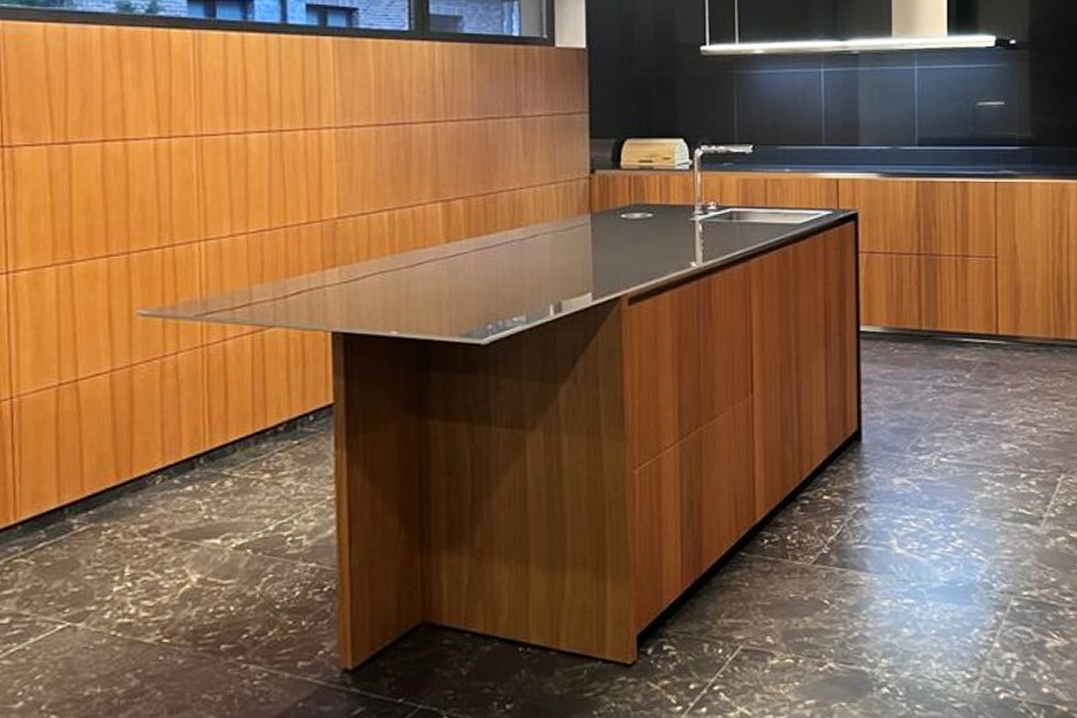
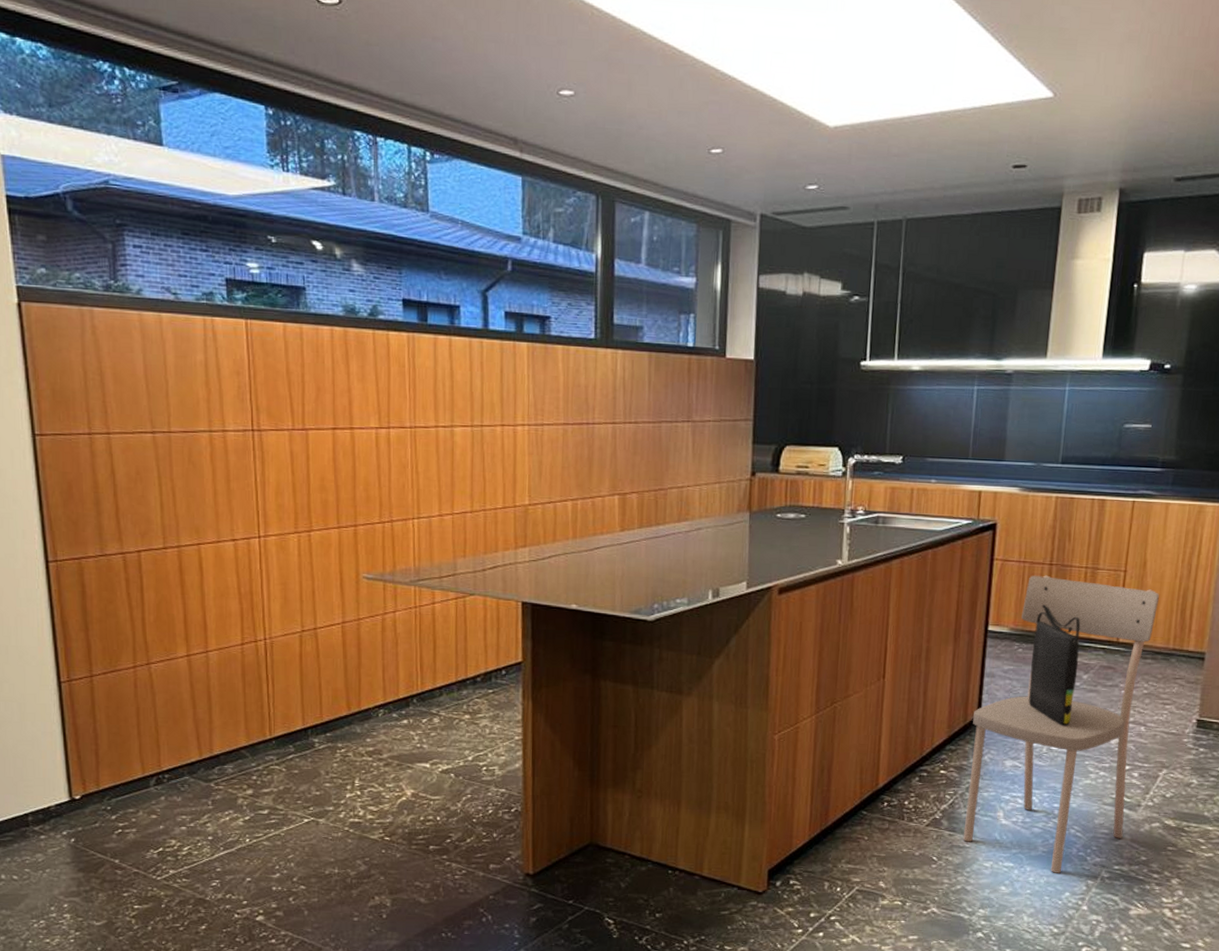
dining chair: none [854,266,1035,607] -> present [962,575,1160,873]
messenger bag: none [909,301,959,433] -> present [1028,607,1081,726]

